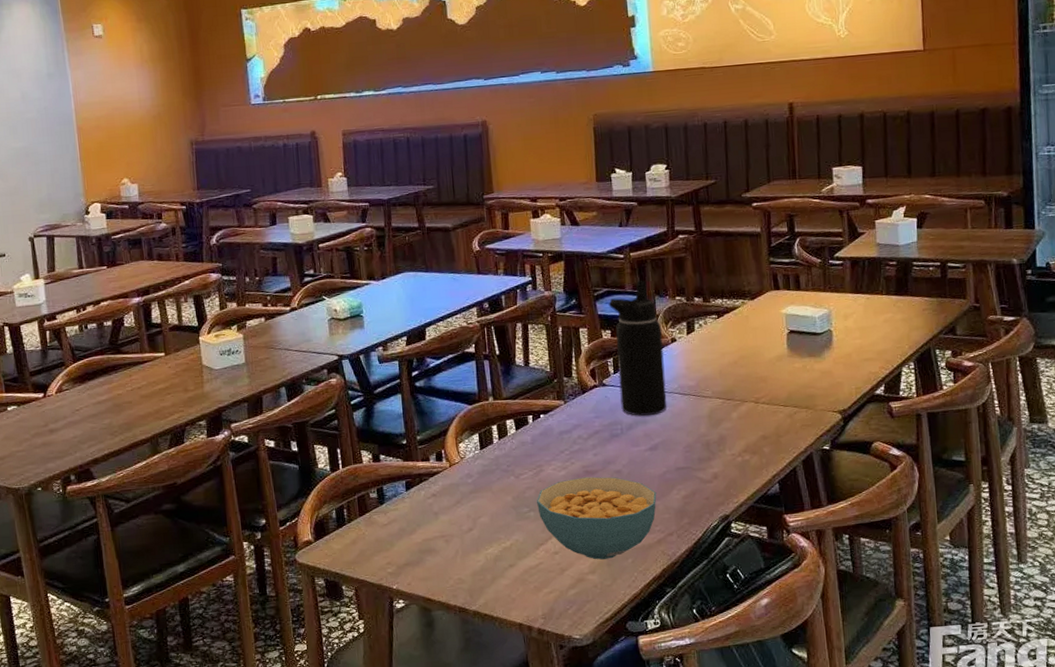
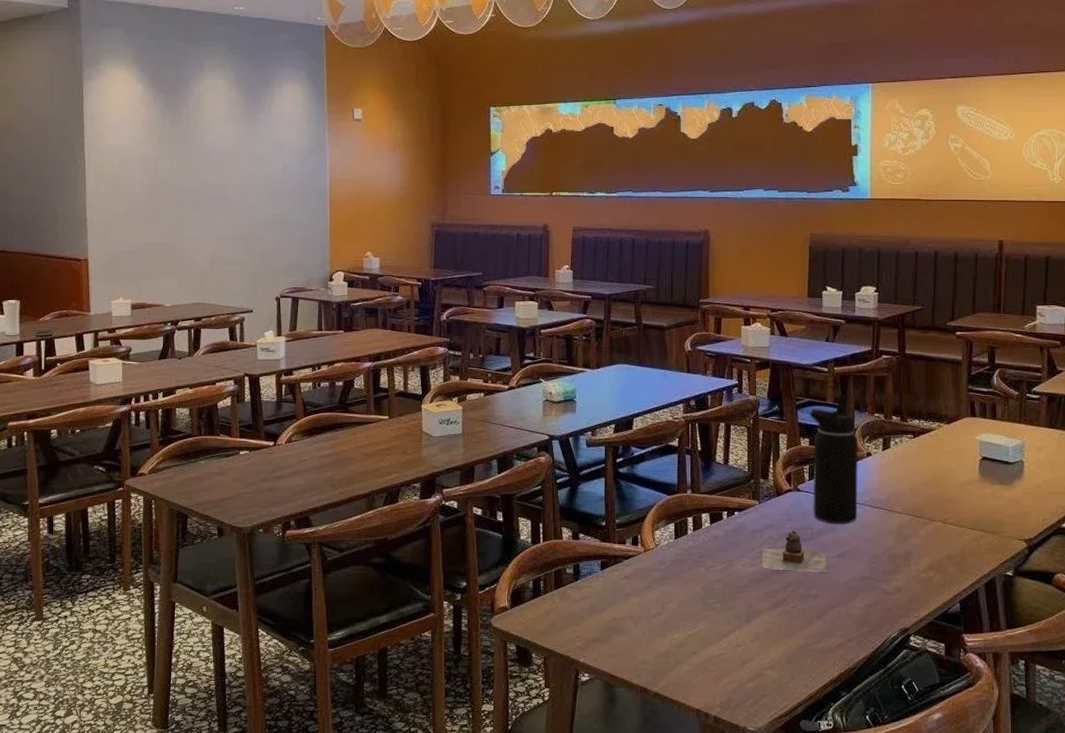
cereal bowl: present [537,476,657,560] -> none [724,576,840,657]
teapot: none [571,427,643,471] -> present [762,530,829,572]

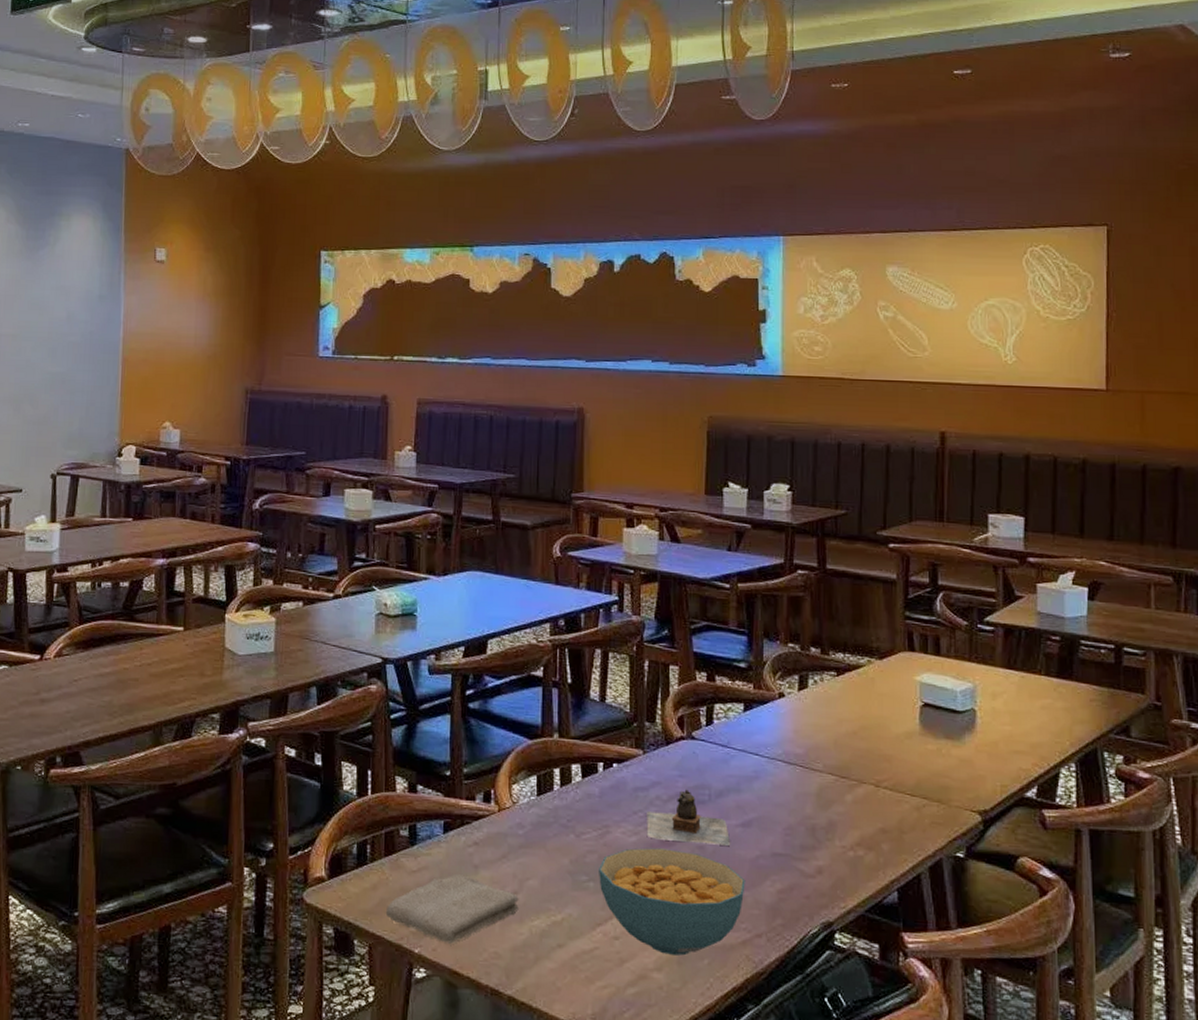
washcloth: none [556,601,661,654] -> present [385,874,519,944]
cereal bowl: none [724,576,840,657] -> present [599,848,745,956]
water bottle: present [809,394,858,524] -> none [706,617,768,783]

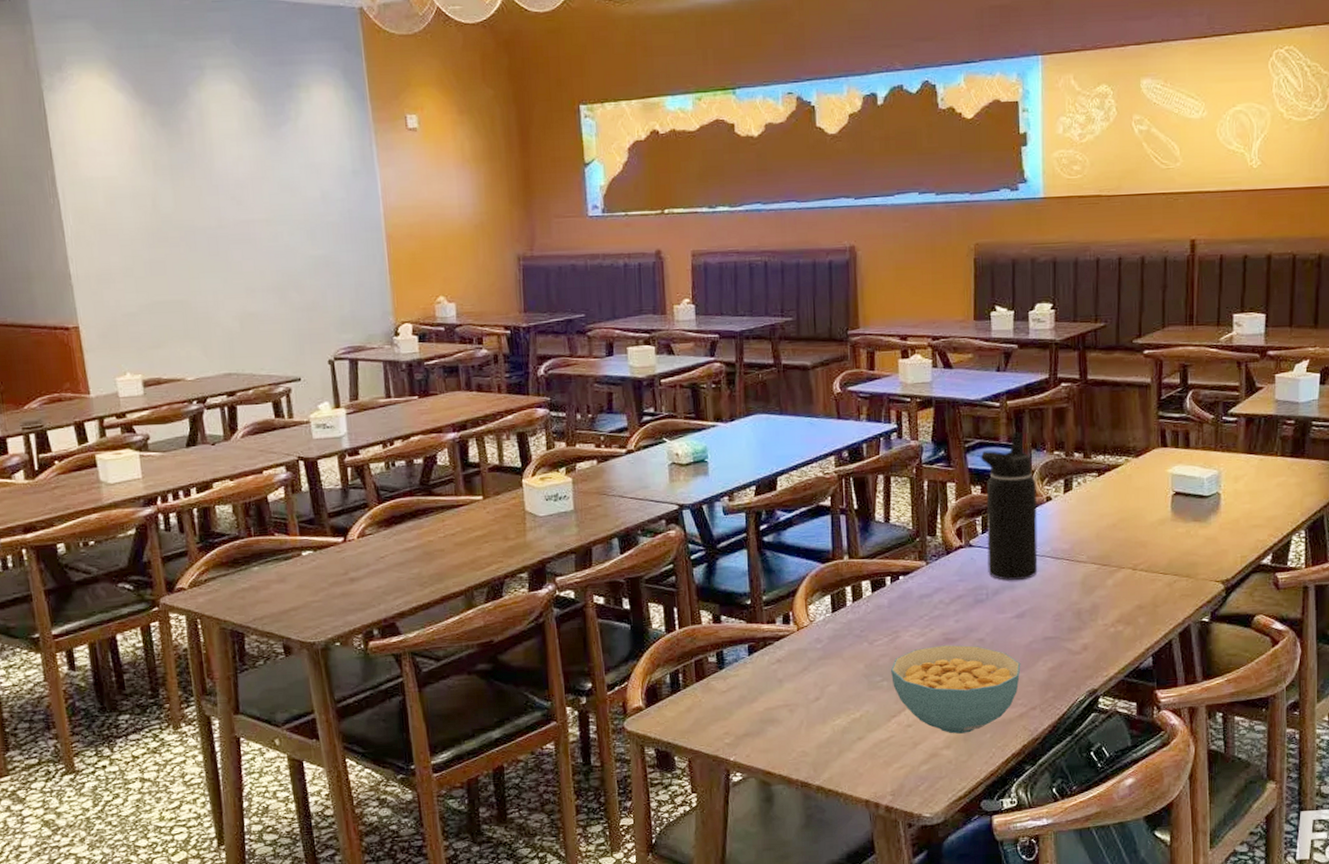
washcloth: present [385,874,519,944] -> none [701,689,821,749]
teapot: present [646,789,731,846] -> none [931,591,1007,638]
water bottle: none [706,617,768,783] -> present [980,431,1038,580]

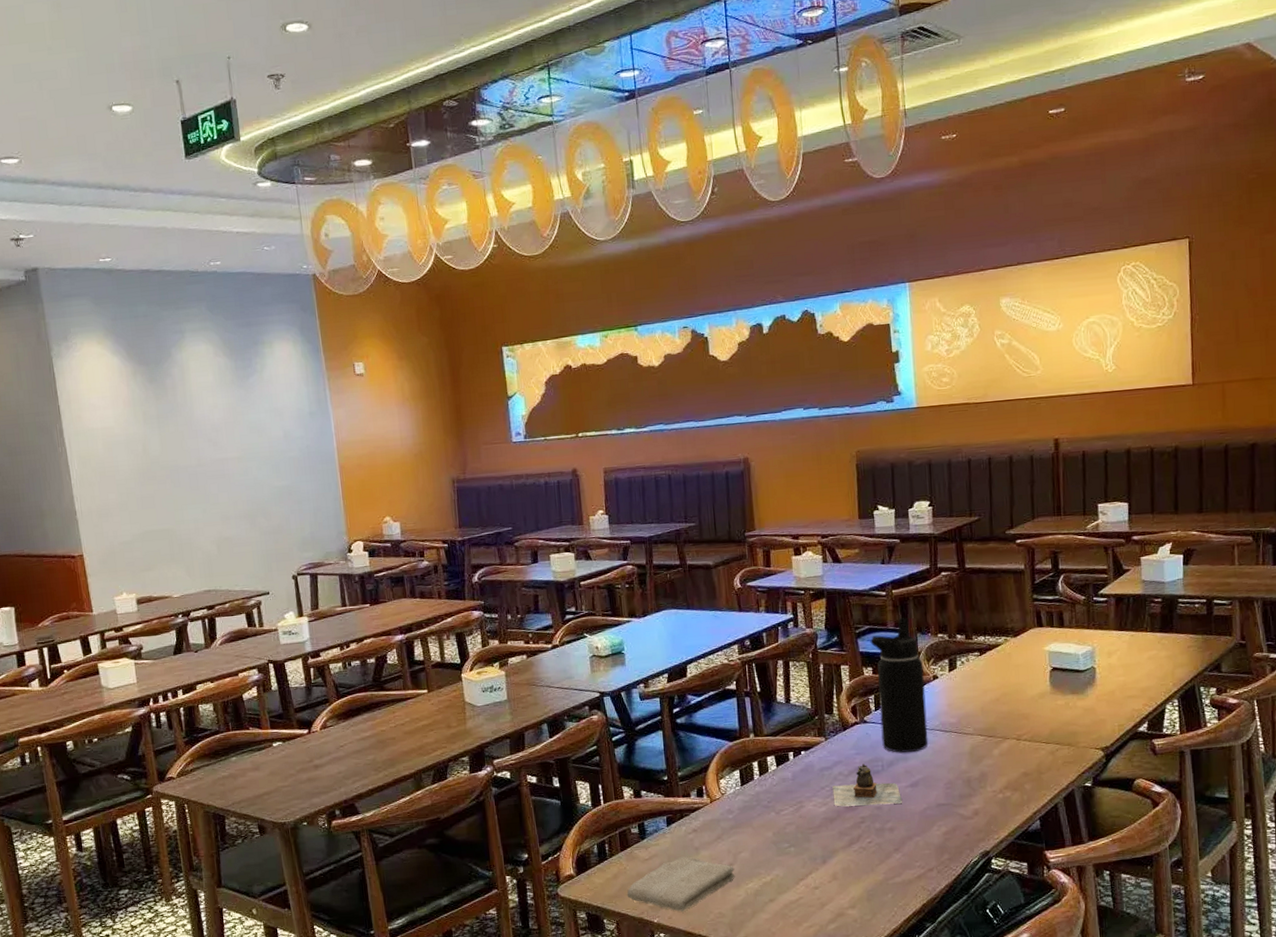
washcloth: none [701,689,821,749] -> present [626,857,735,912]
cereal bowl: present [891,645,1021,734] -> none [797,812,917,895]
teapot: none [931,591,1007,638] -> present [832,763,903,807]

